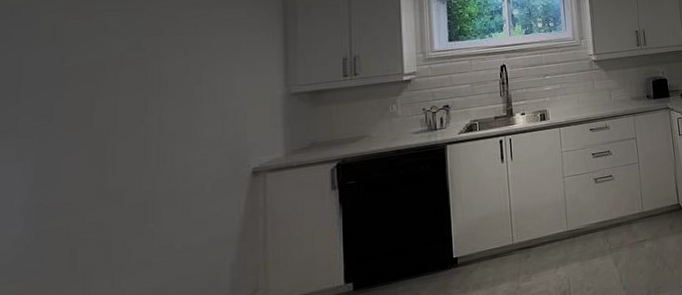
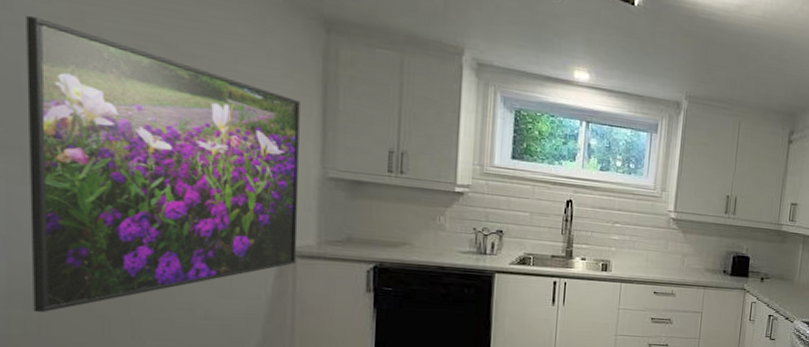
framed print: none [17,15,266,285] -> present [26,16,300,313]

